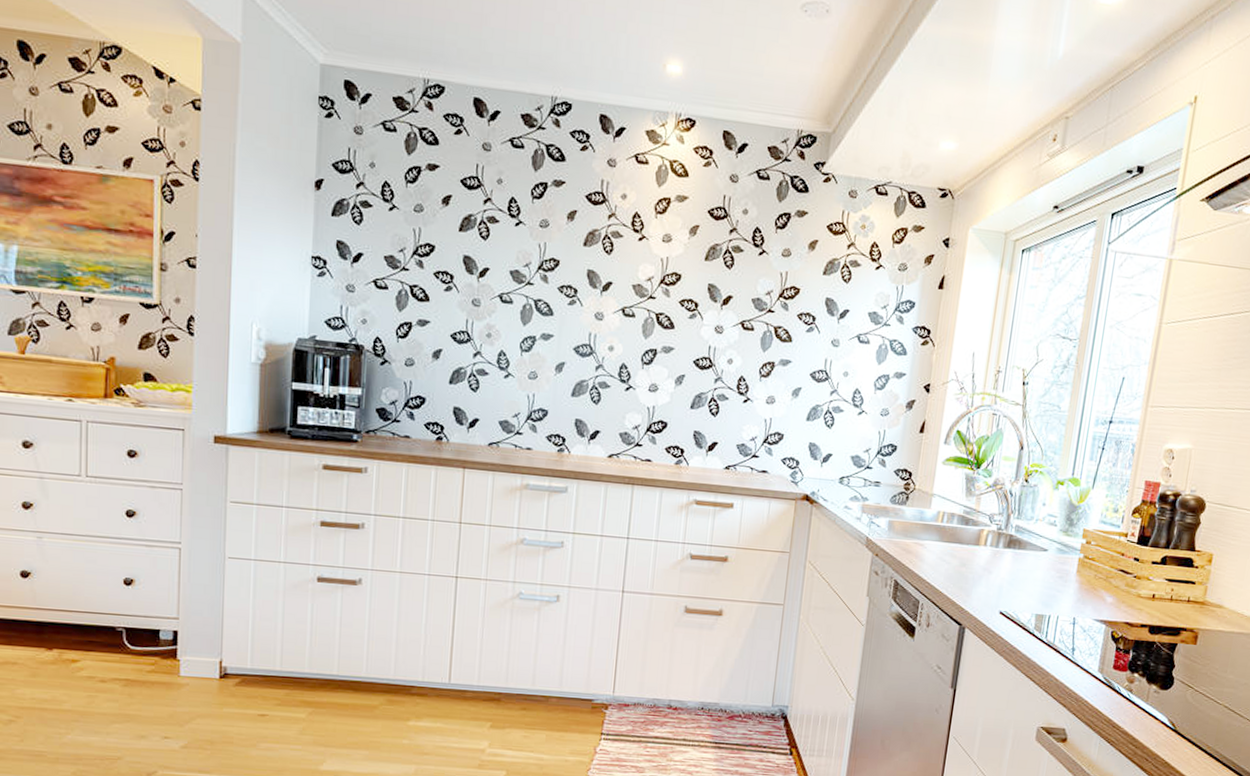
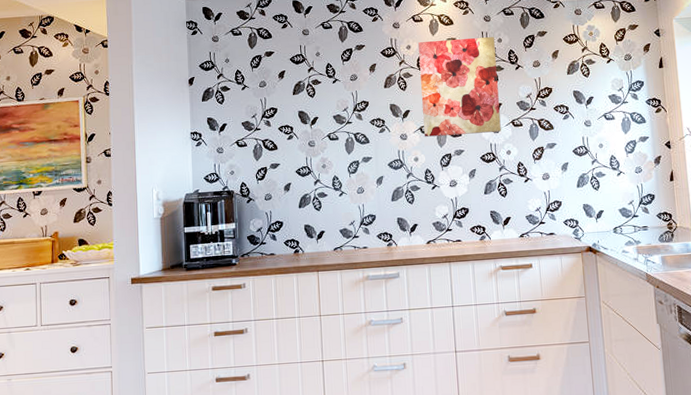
wall art: none [627,193,739,333] -> present [418,37,501,137]

